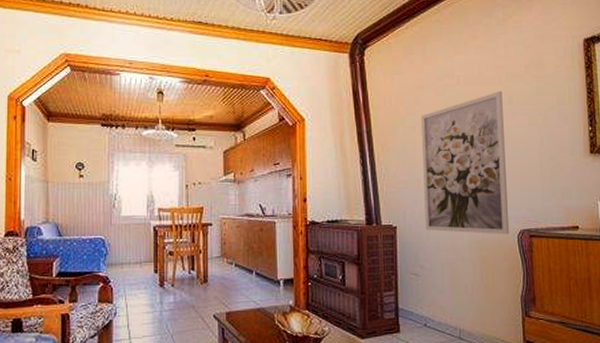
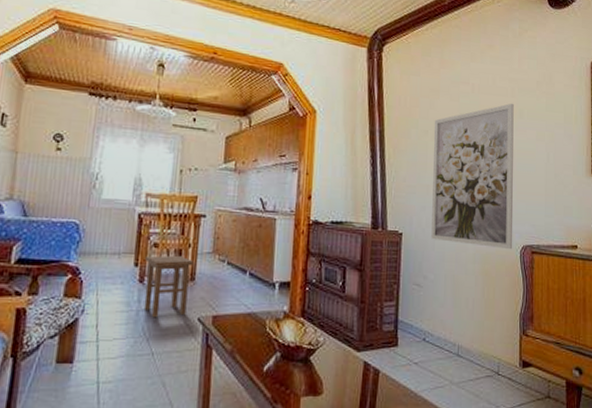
stool: none [163,261,205,317] -> present [143,255,194,318]

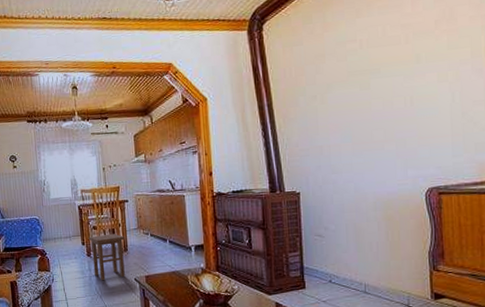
wall art: present [431,103,514,250] -> none [322,49,417,195]

